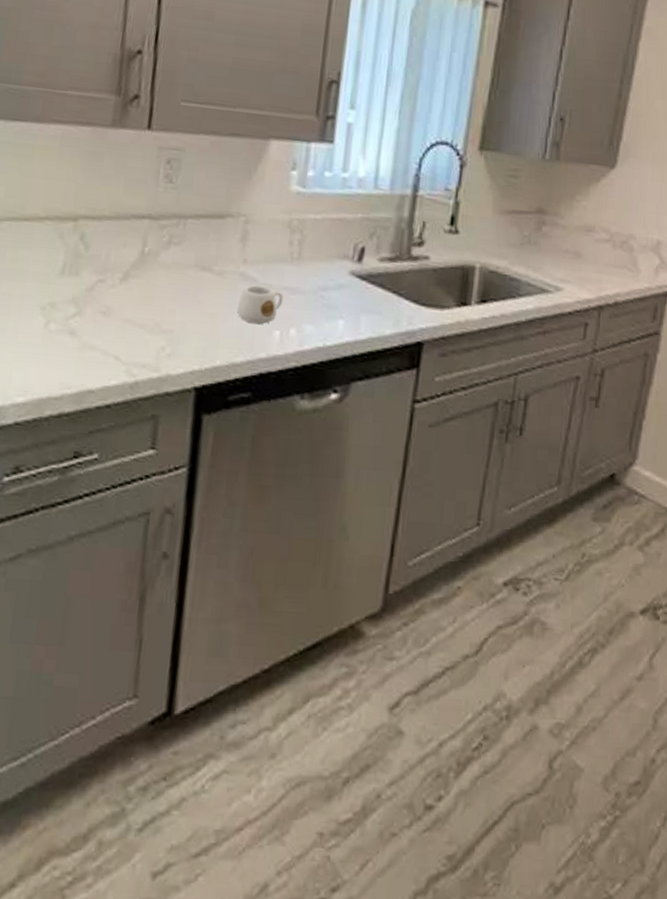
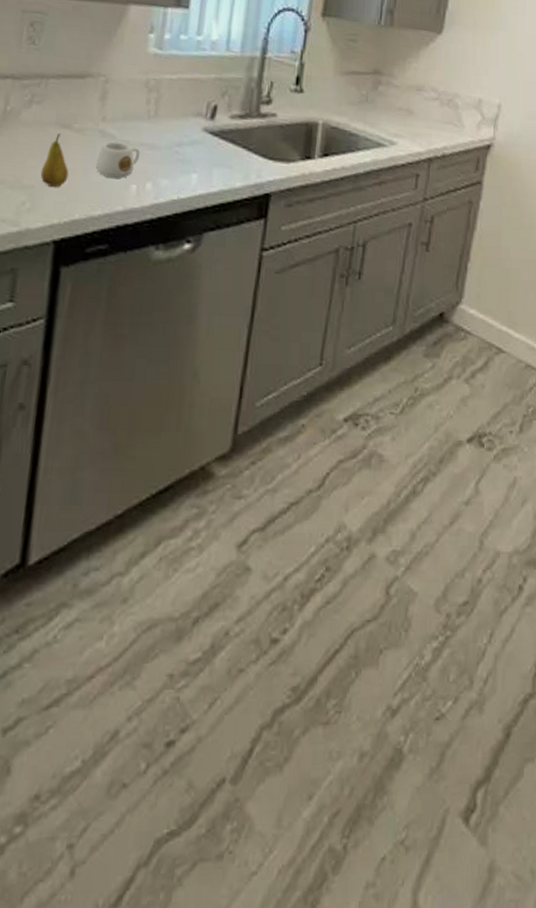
fruit: none [180,276,210,332] -> present [40,133,69,187]

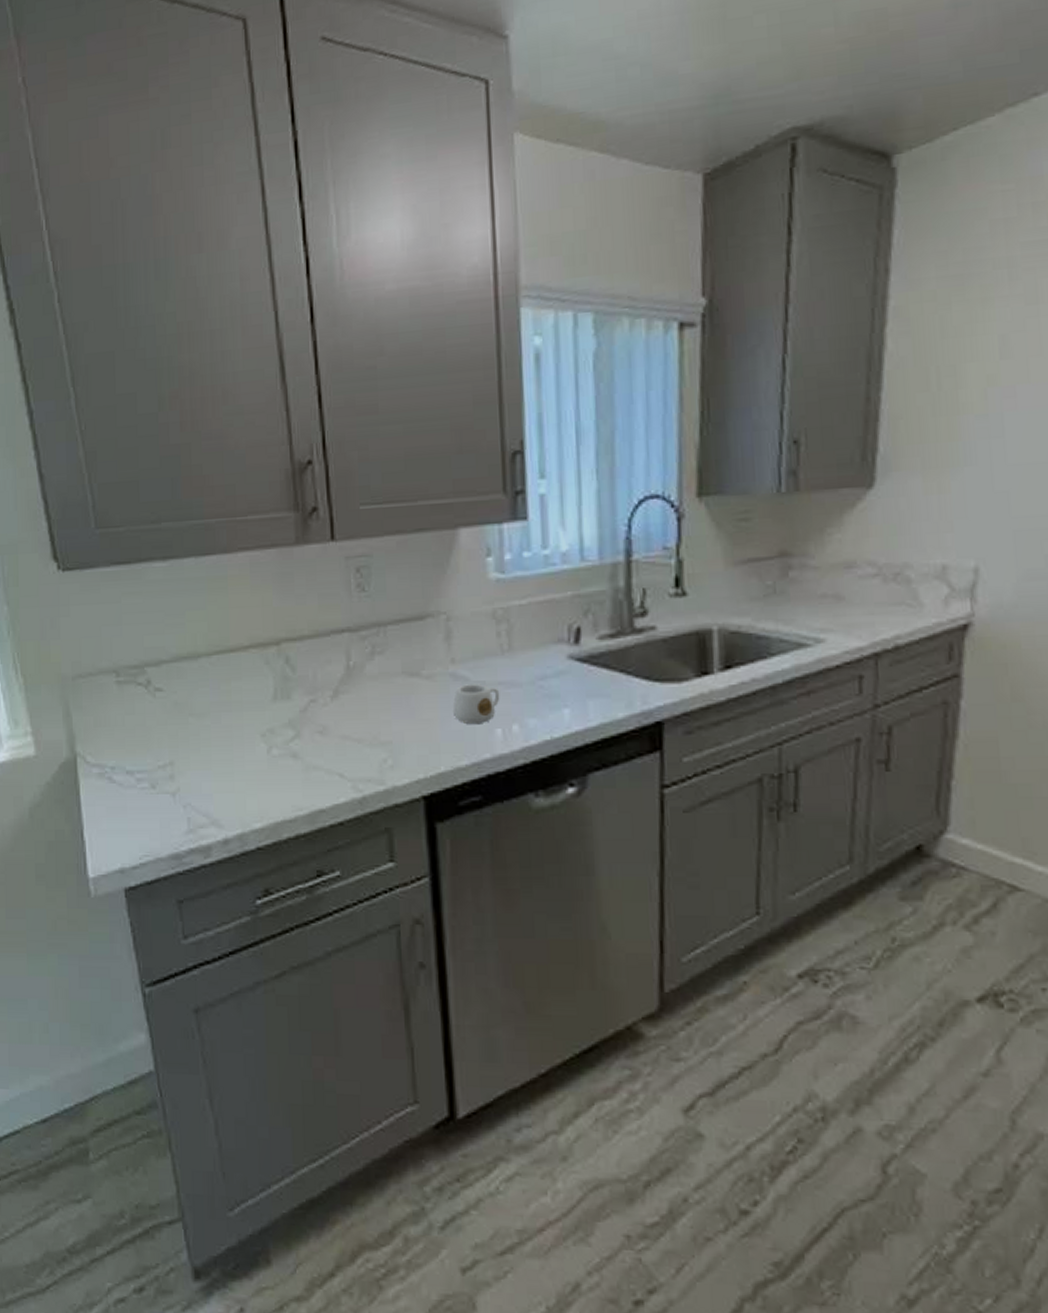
fruit: present [40,133,69,187] -> none [396,683,426,740]

